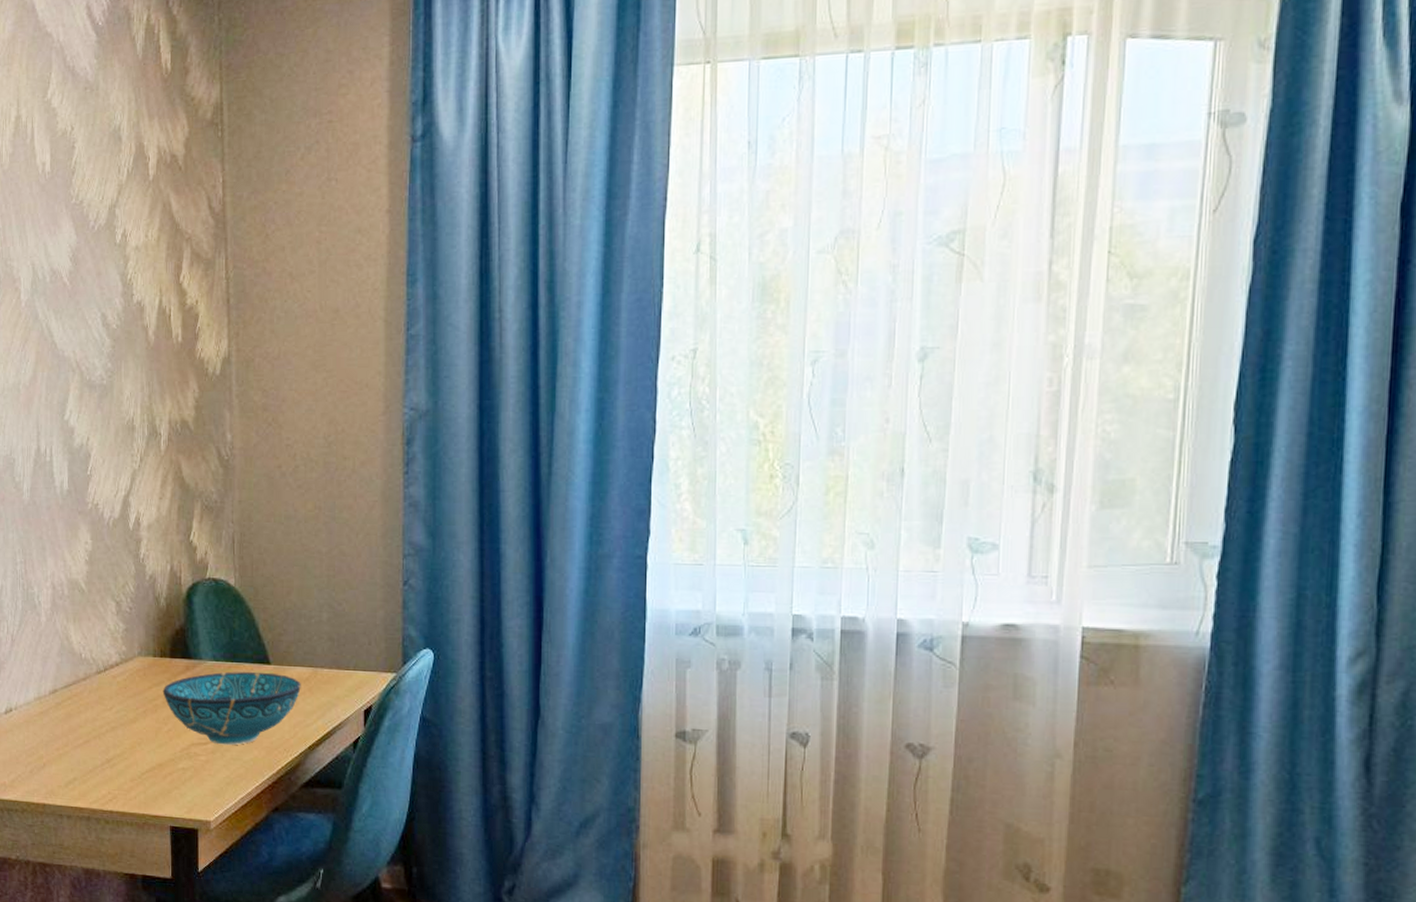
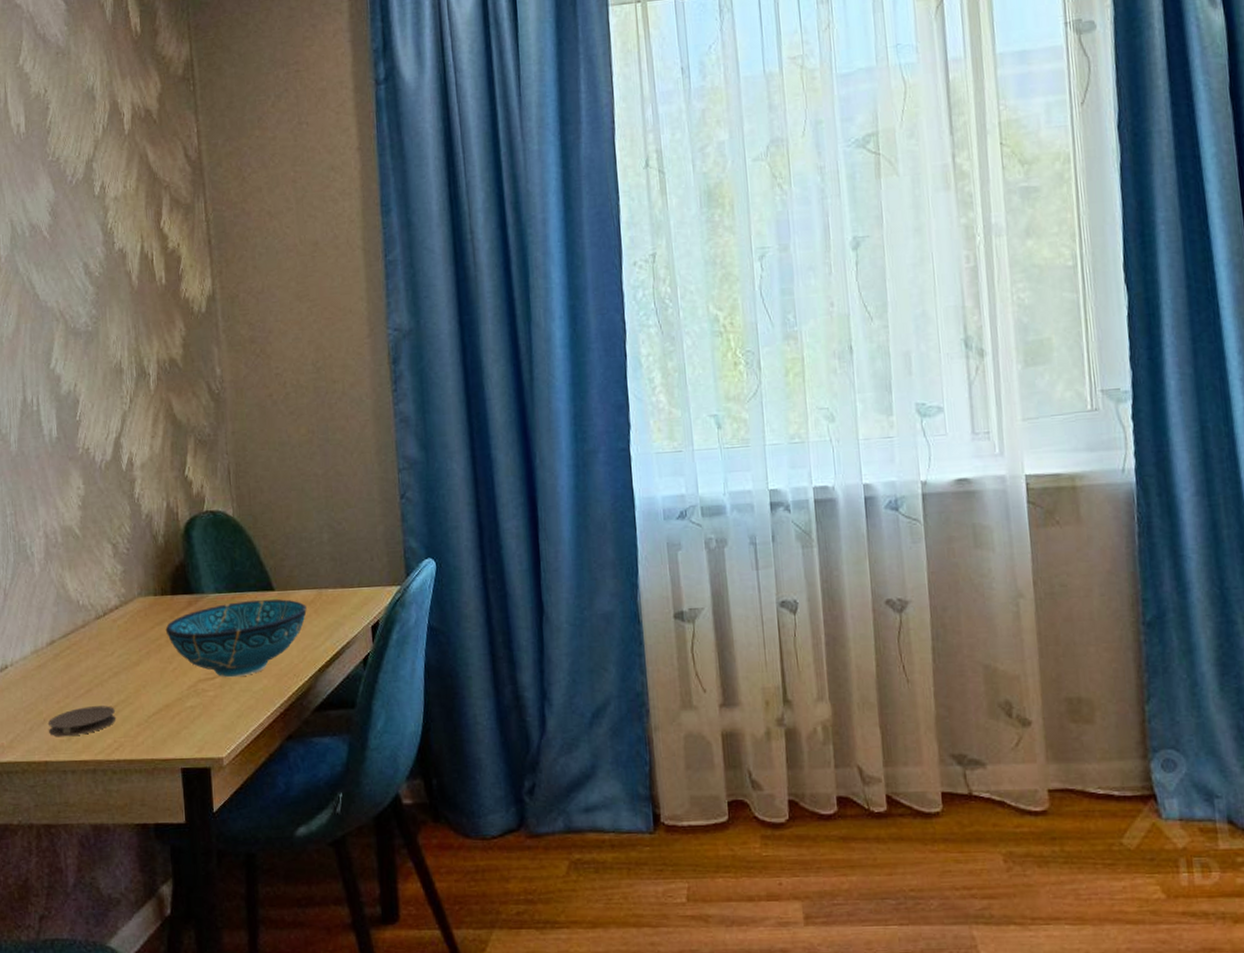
coaster: none [48,756,110,783] -> present [49,706,115,737]

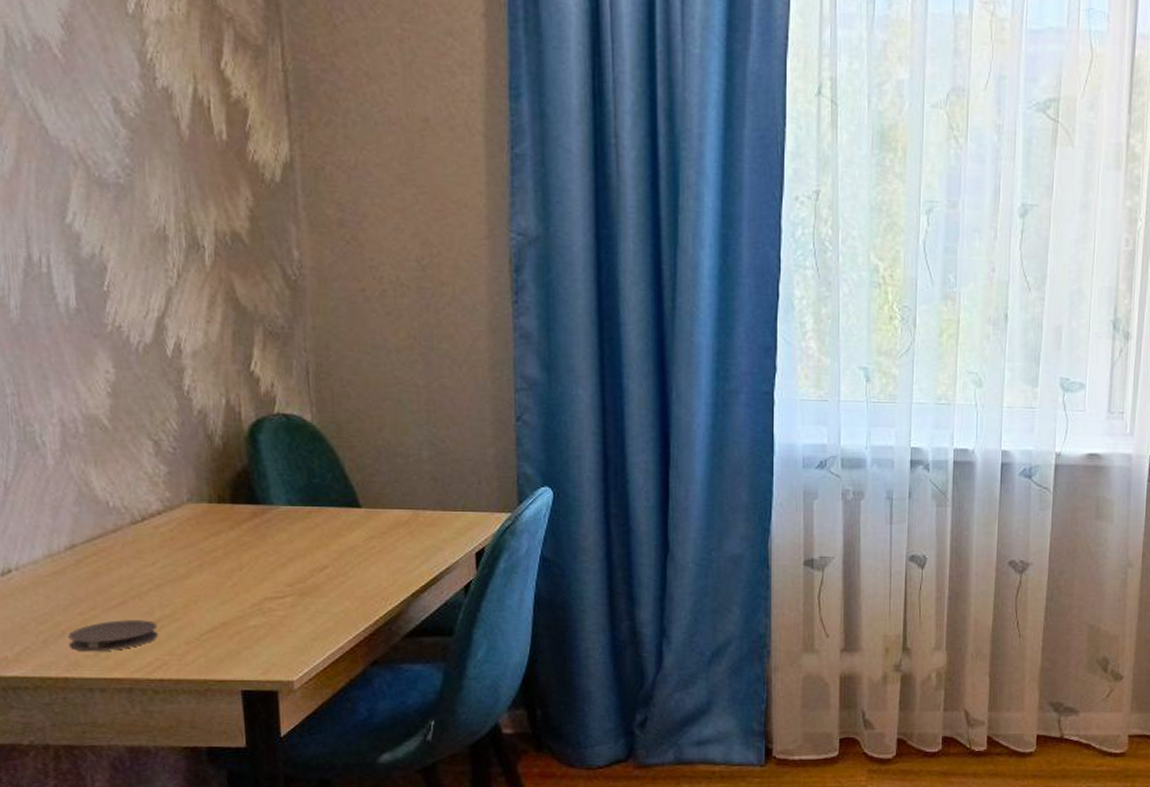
decorative bowl: present [165,599,307,678] -> none [223,516,400,598]

